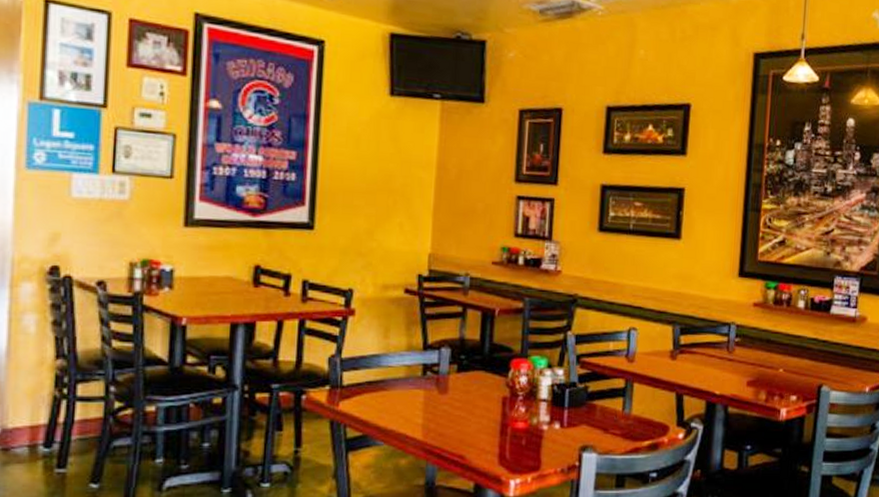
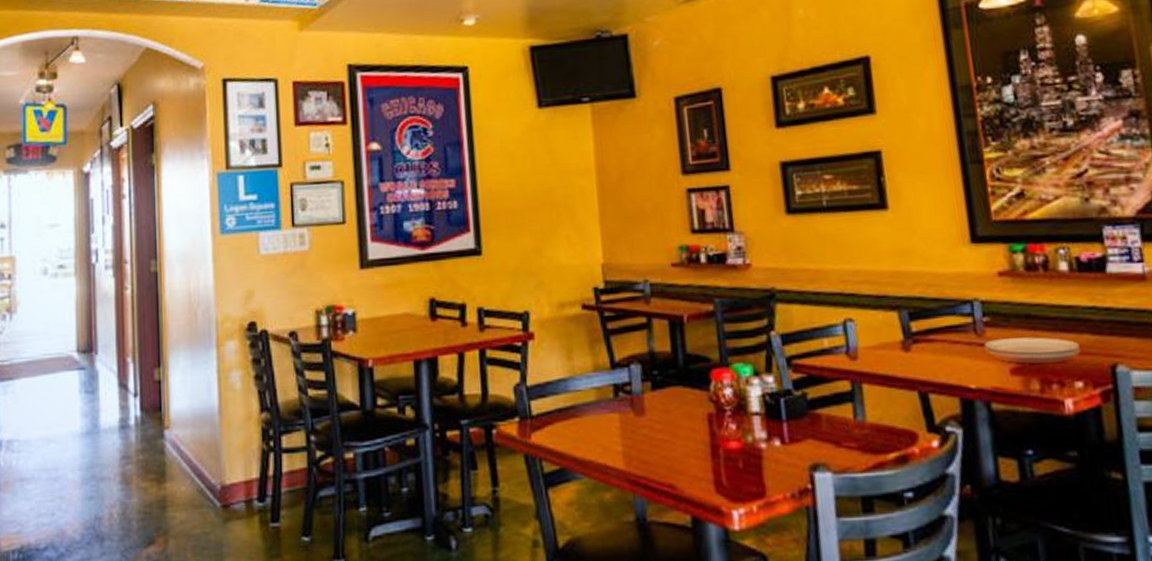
plate: none [731,357,800,380] -> present [983,337,1081,364]

